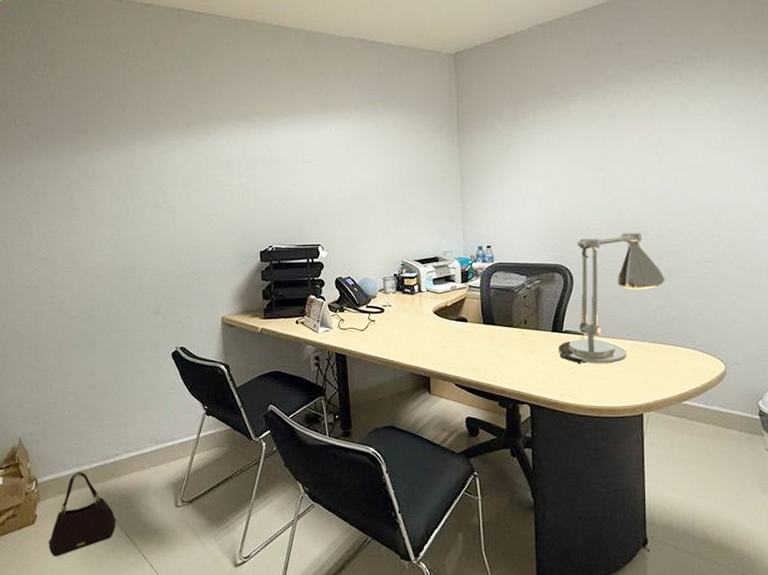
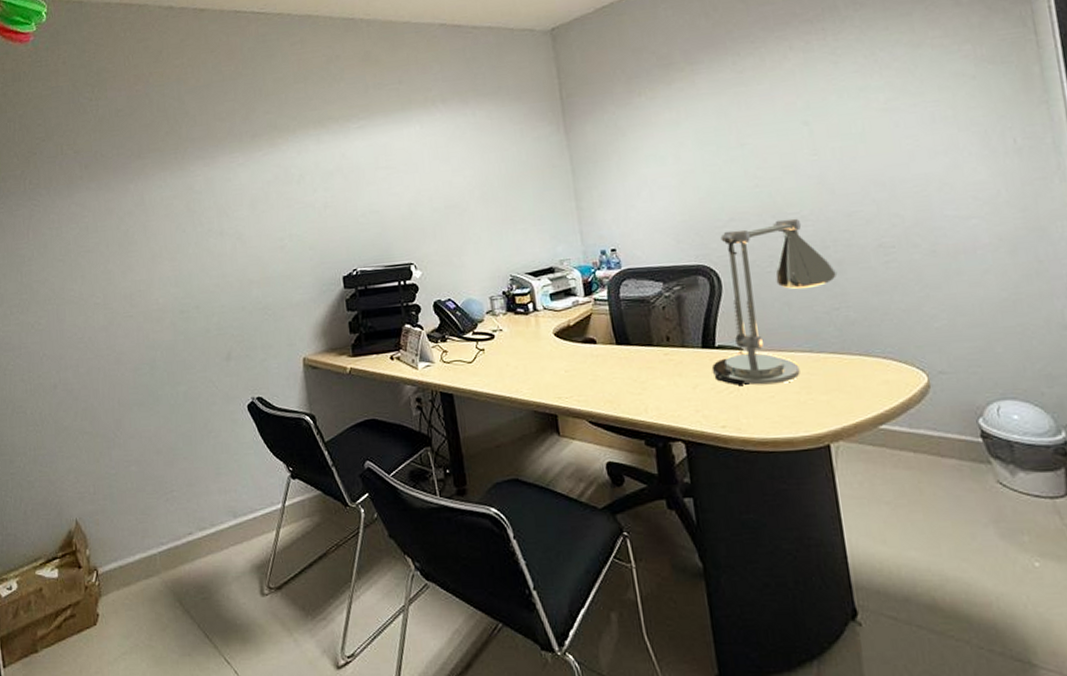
handbag: present [48,472,117,557] -> none [112,557,193,666]

